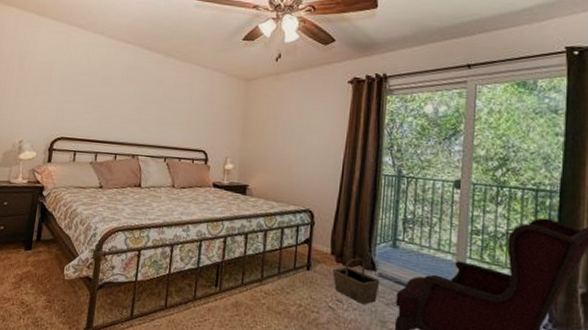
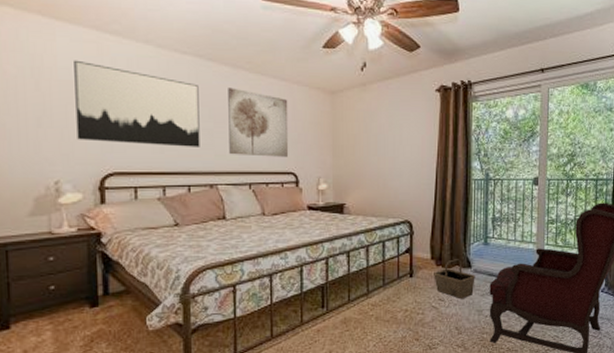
wall art: none [40,46,136,122] -> present [74,60,200,147]
wall art: none [152,72,207,136] -> present [228,87,289,157]

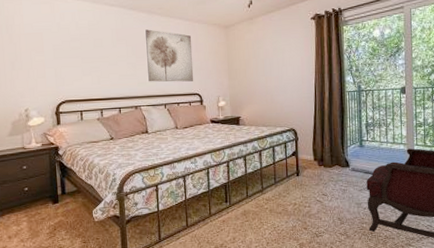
wall art: present [74,60,200,147] -> none [35,17,127,78]
basket: present [434,259,475,300] -> none [317,160,353,194]

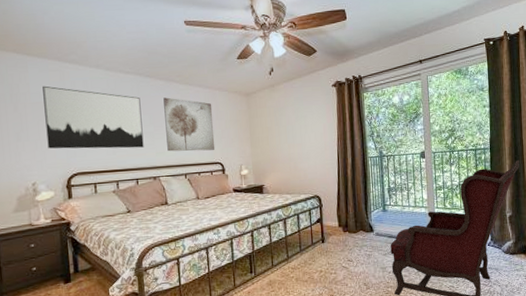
wall art: none [35,17,127,78] -> present [42,85,144,149]

